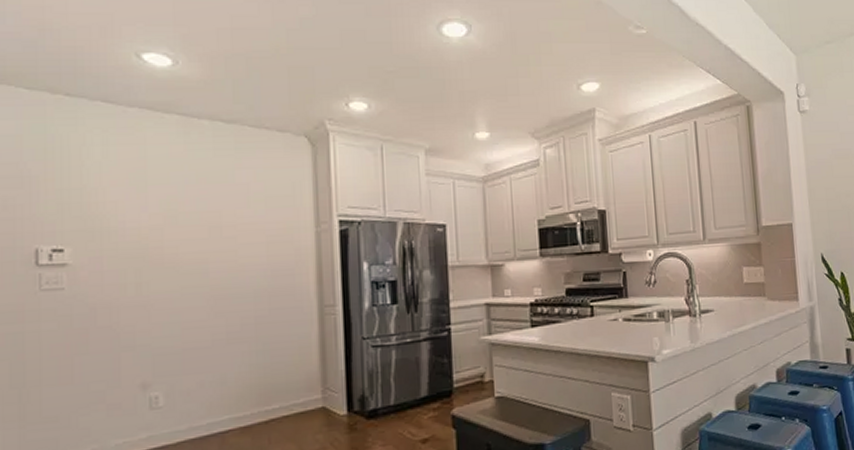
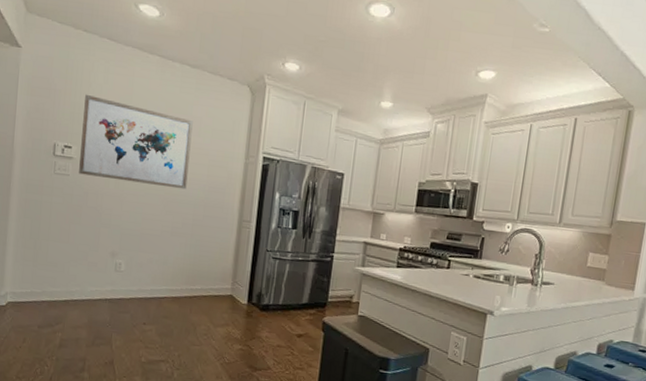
wall art: none [77,176,240,285] -> present [79,94,193,190]

